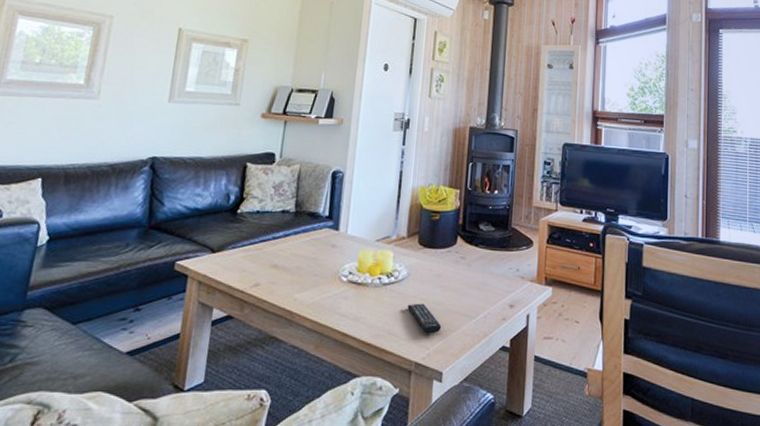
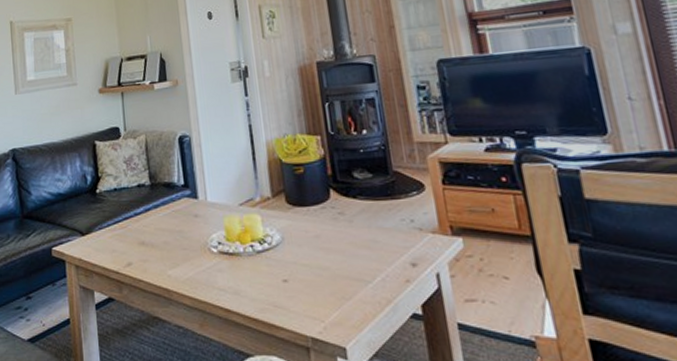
remote control: present [407,303,442,334] -> none [289,269,334,305]

